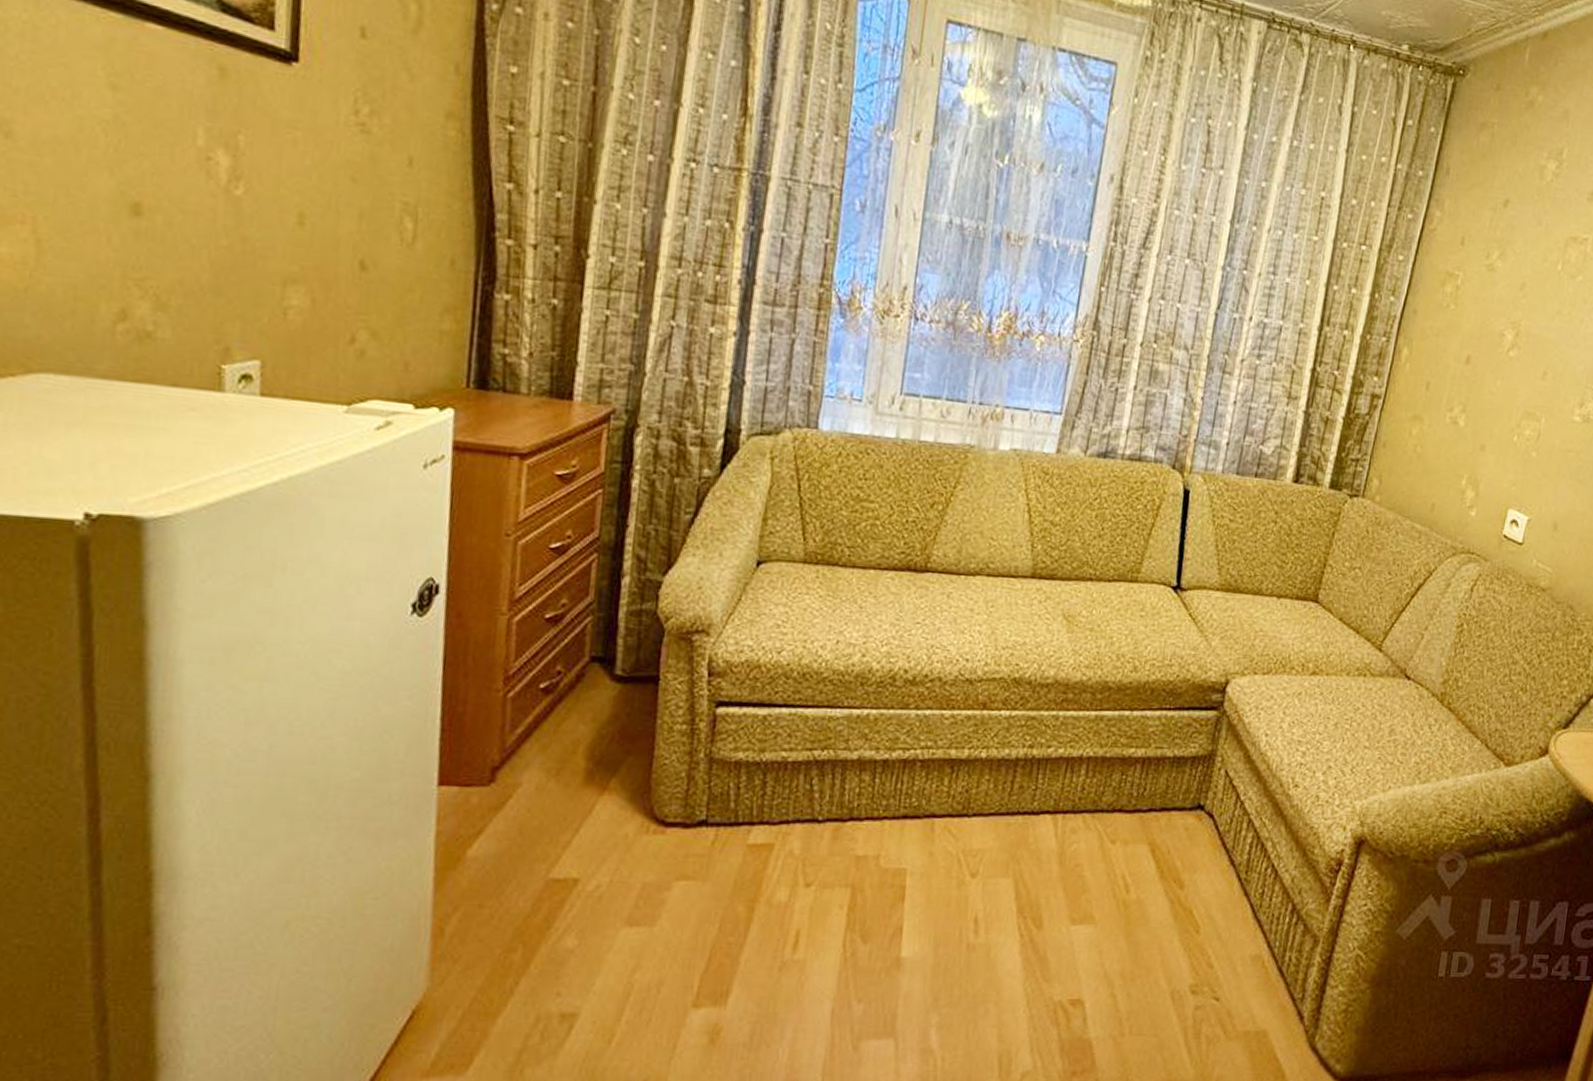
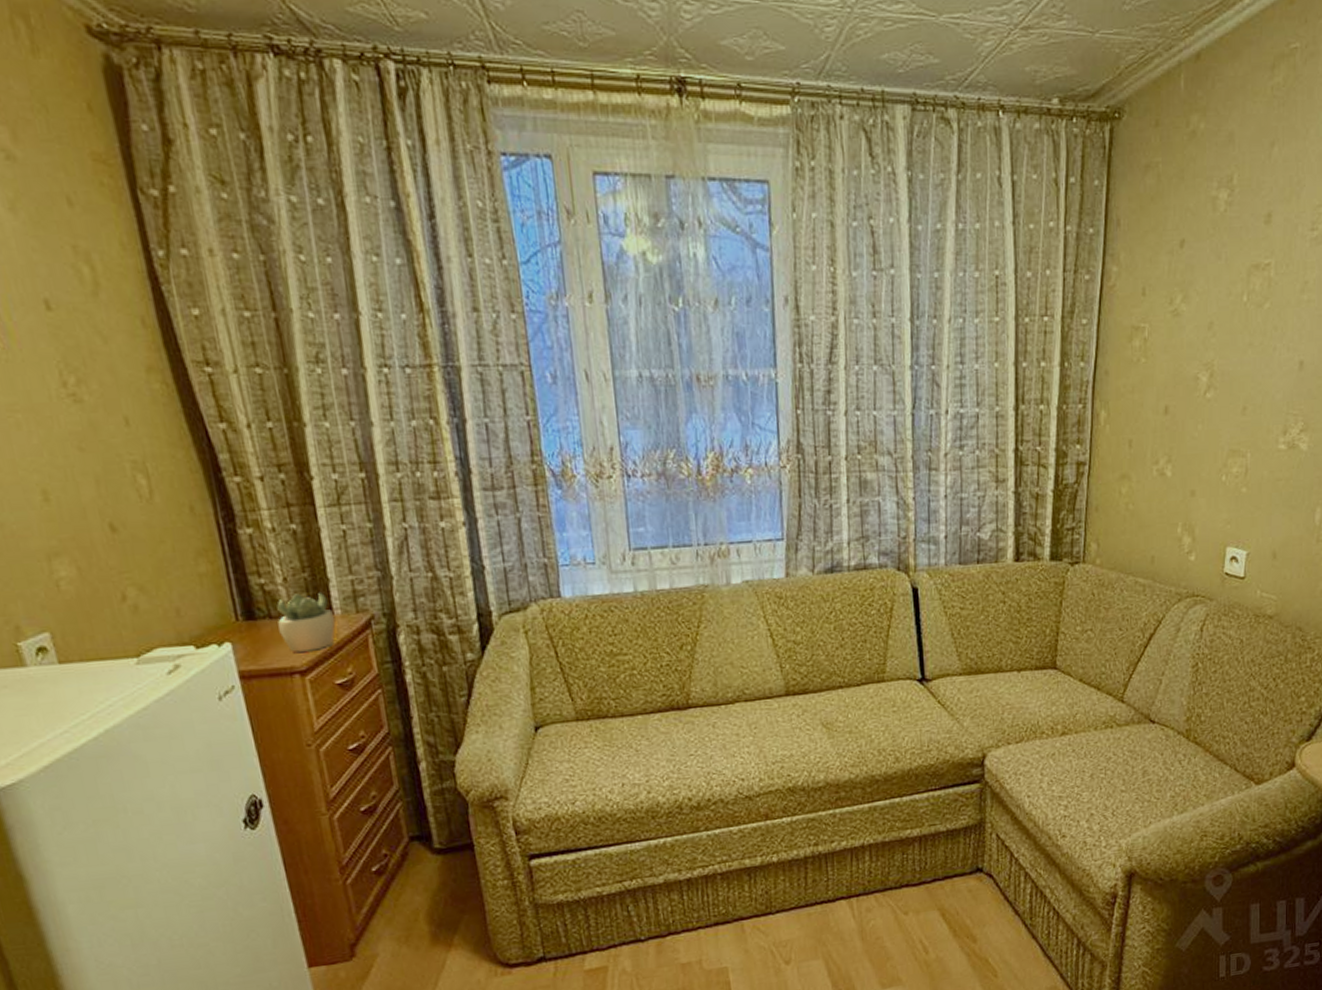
succulent plant: none [509,371,574,435] -> present [277,592,336,652]

